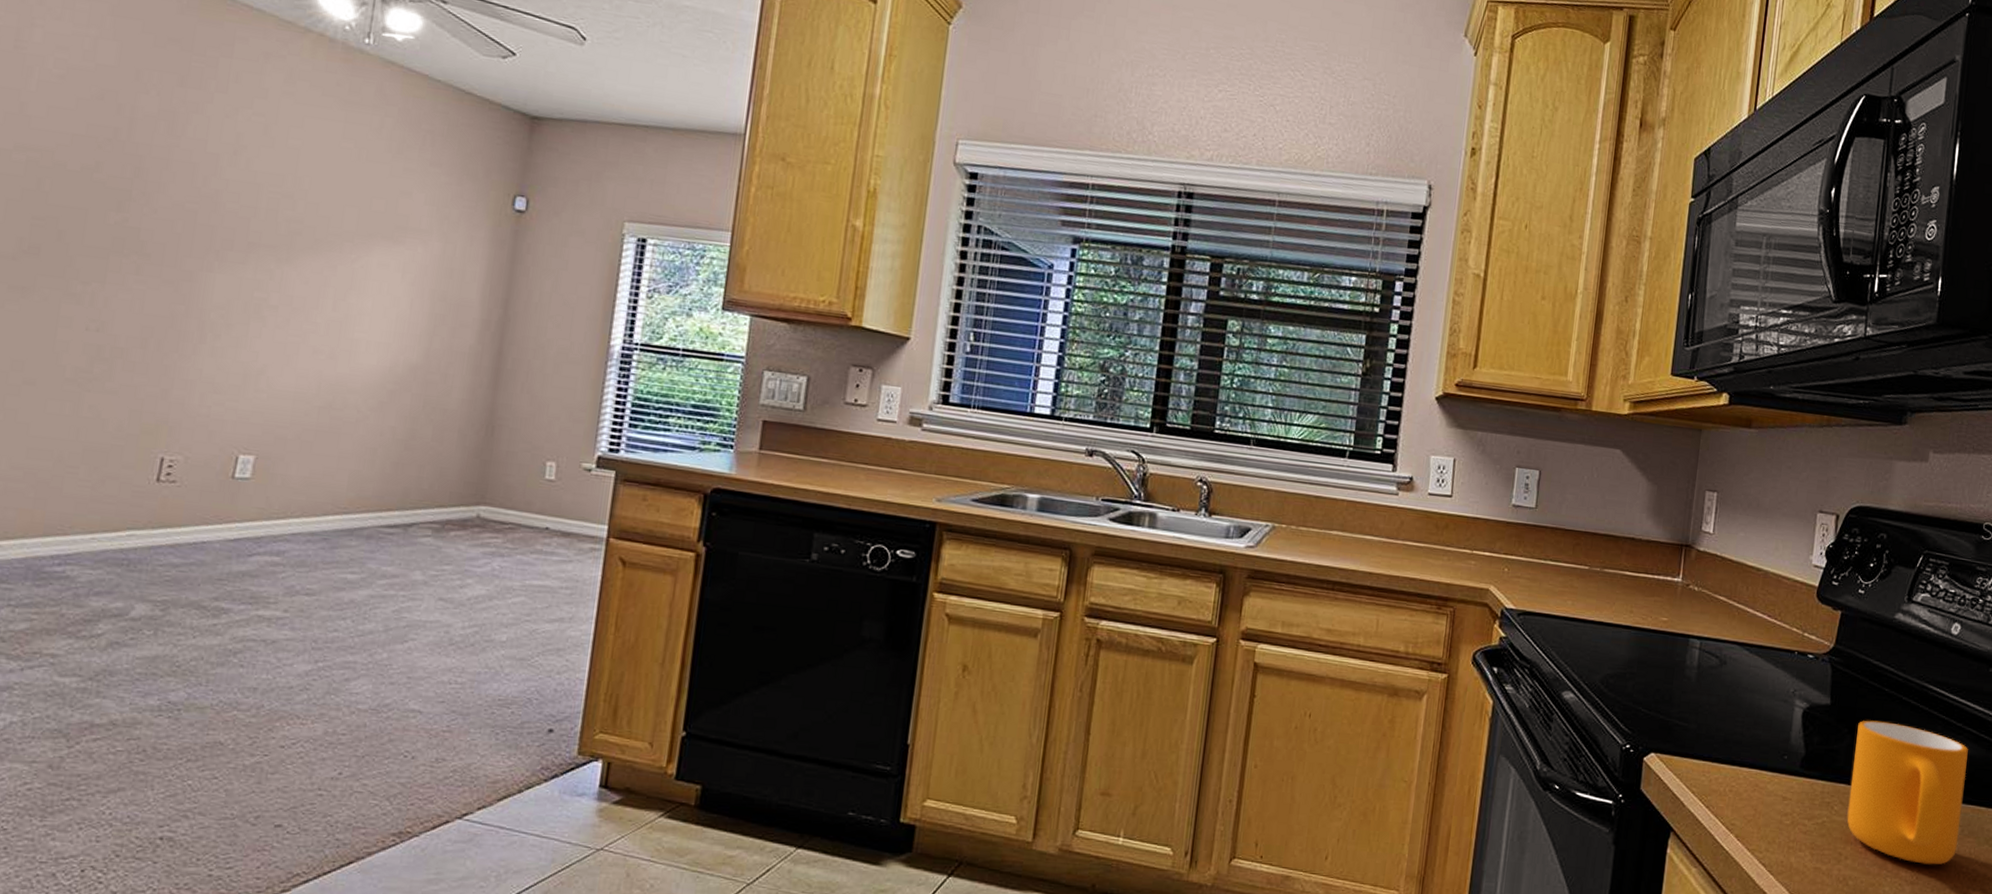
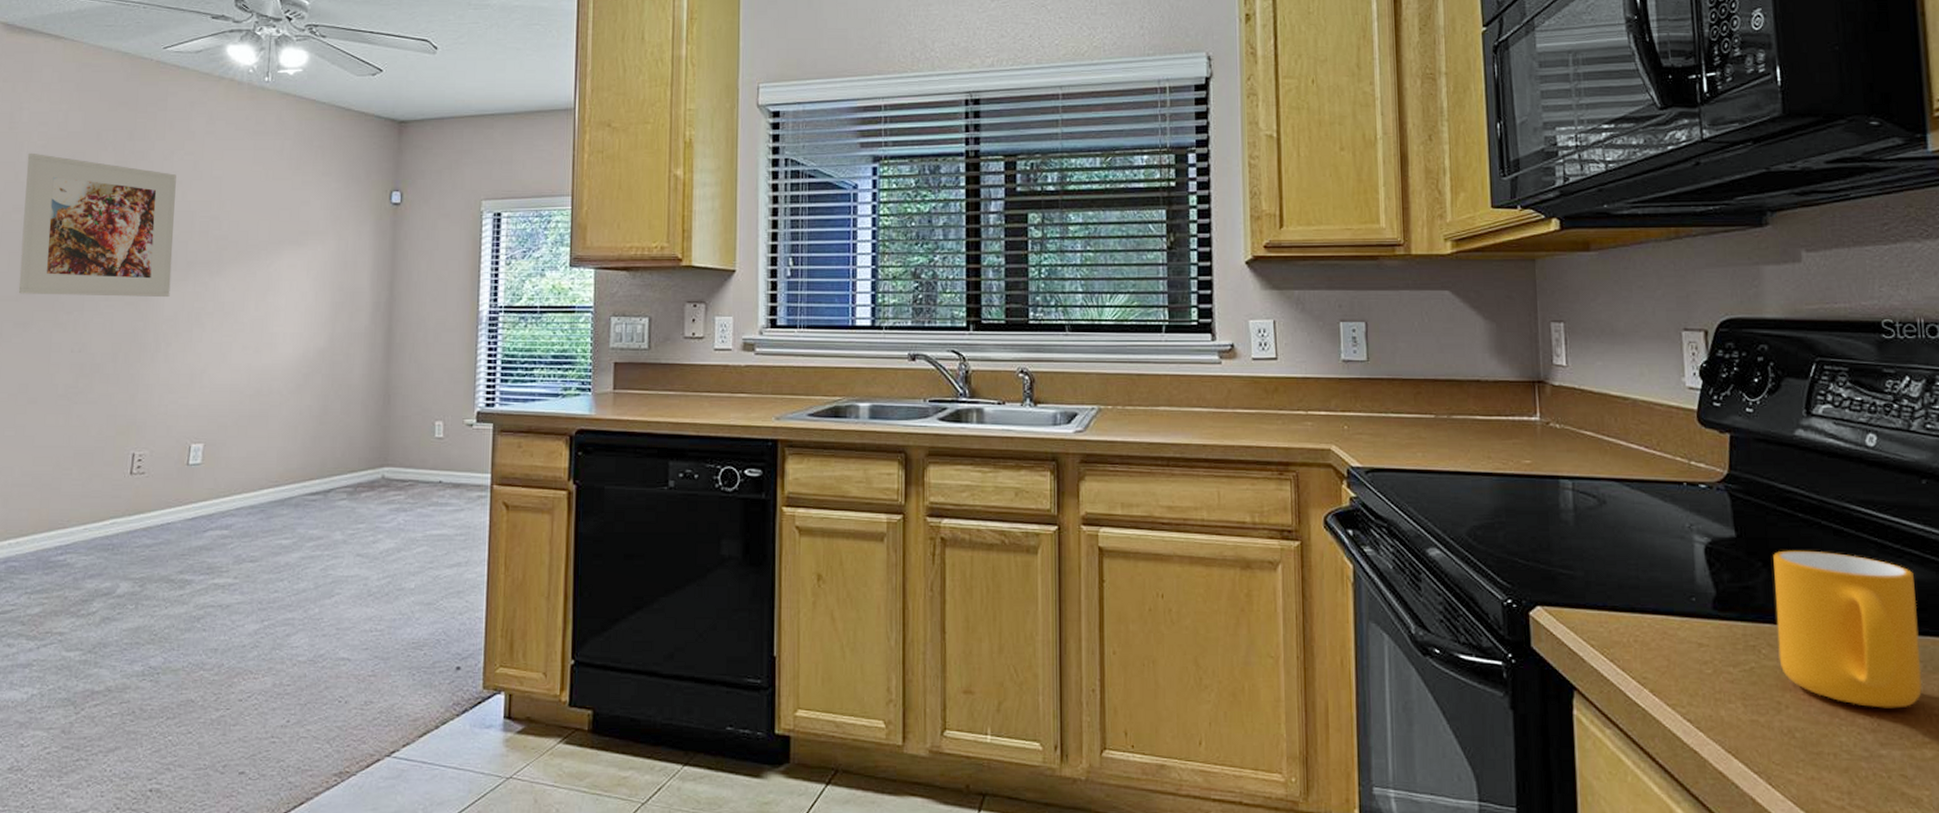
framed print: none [16,81,241,282] -> present [18,152,176,298]

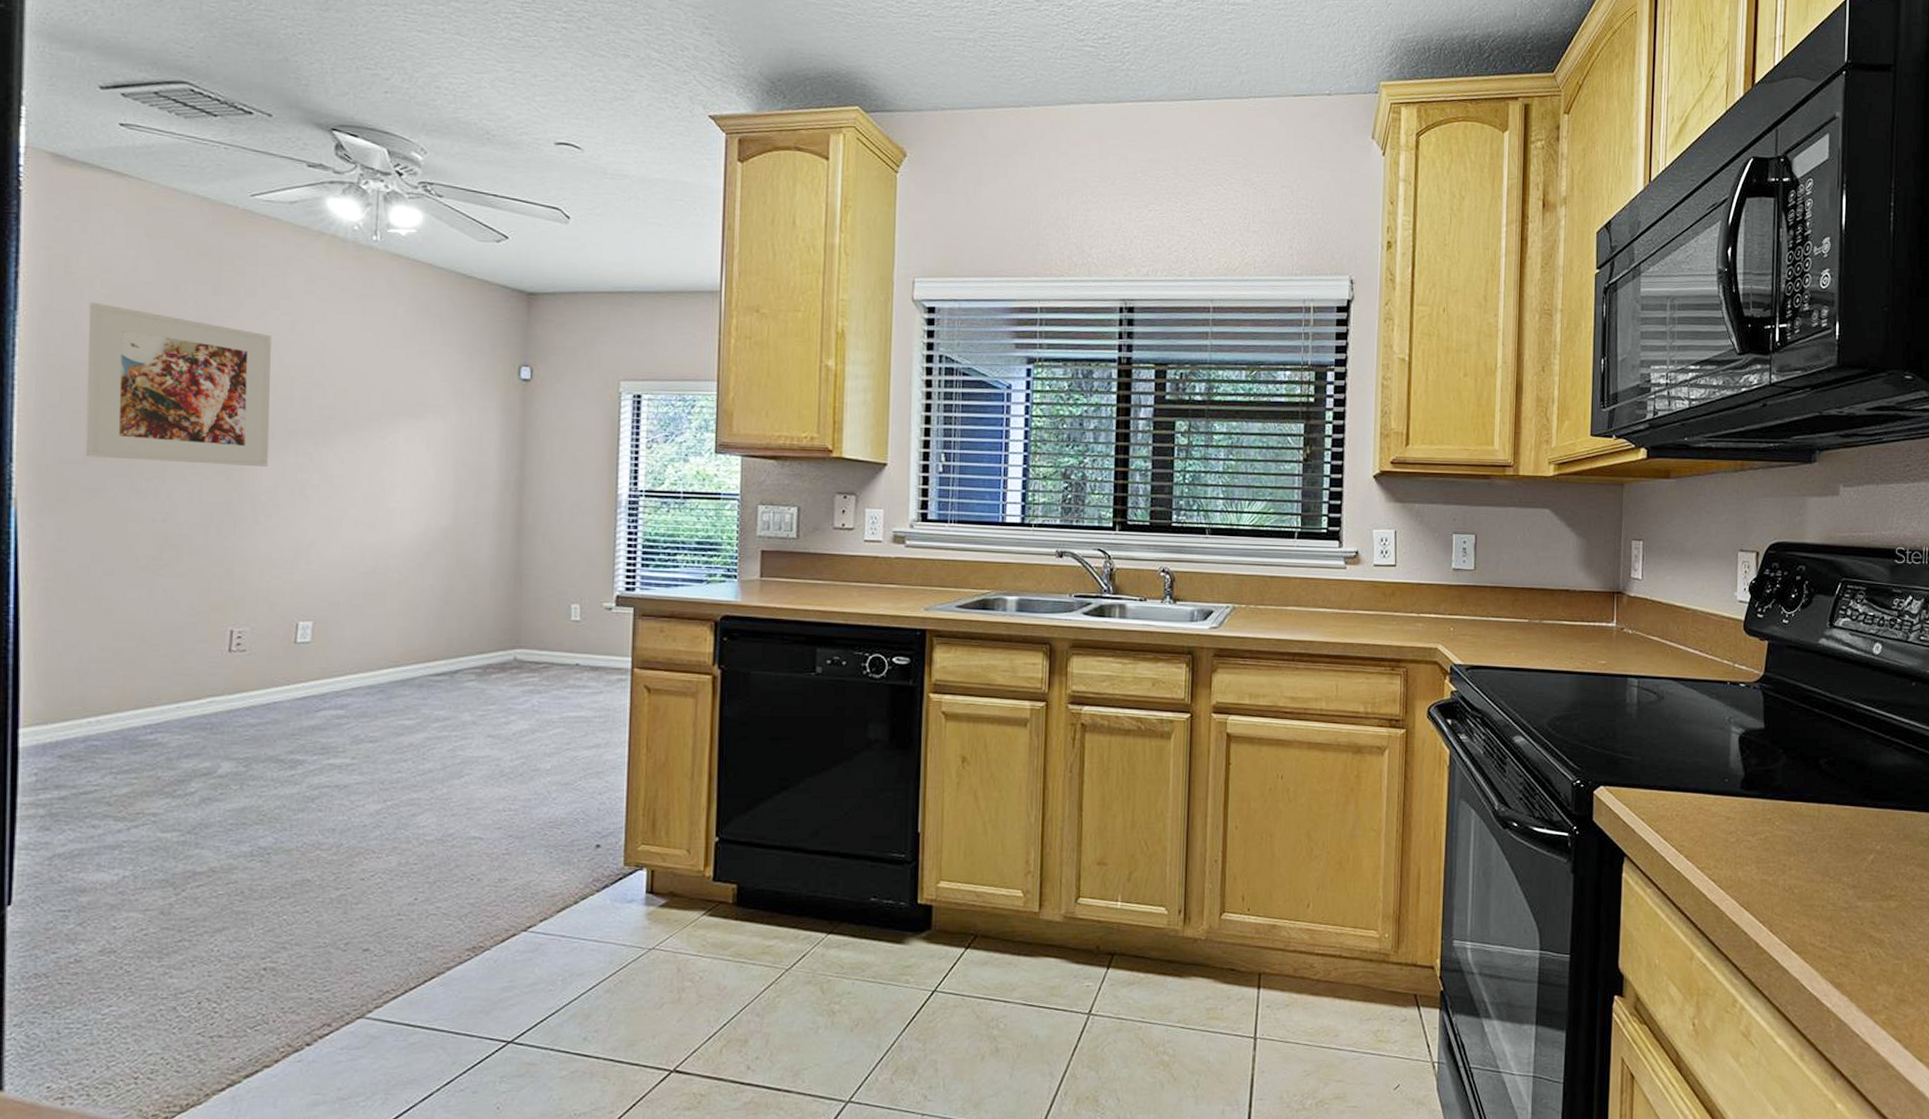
mug: present [1773,550,1922,709] -> none [1788,740,1898,869]

